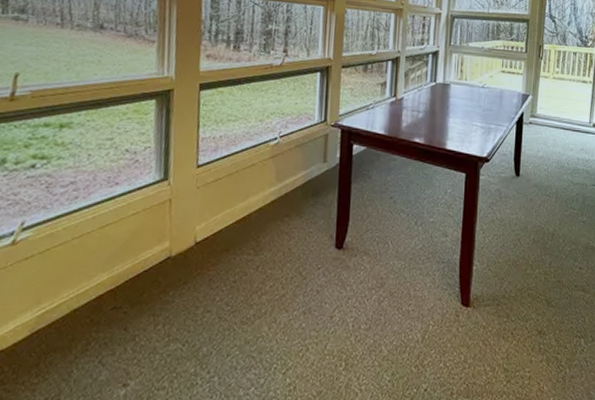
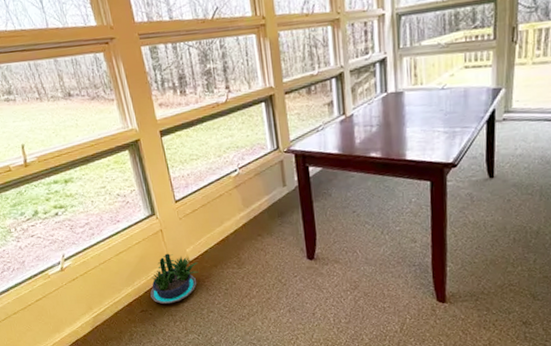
potted plant: none [132,230,207,298] -> present [150,253,200,304]

